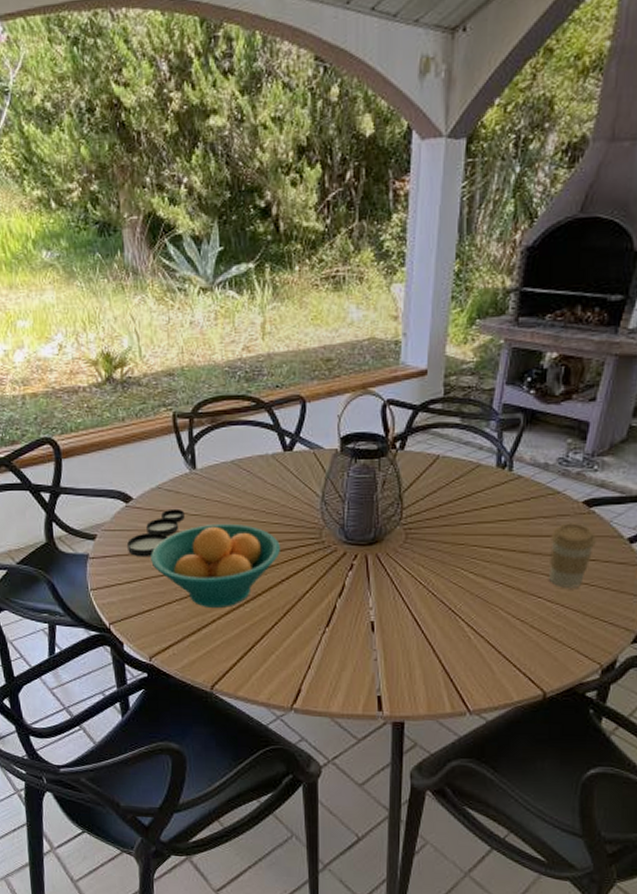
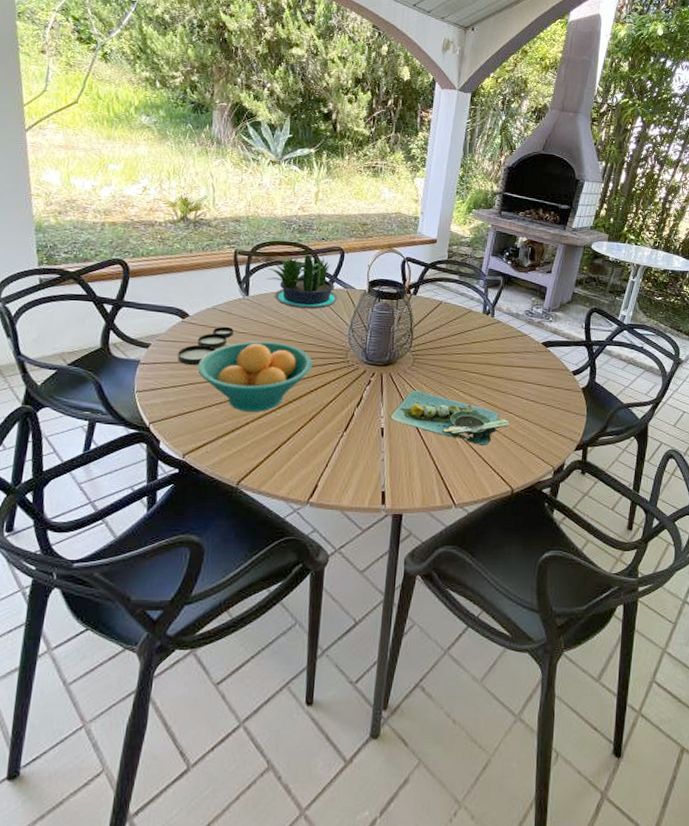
potted plant: none [214,409,304,480] -> present [266,254,339,309]
platter: none [380,573,538,640] -> present [390,390,509,446]
coffee cup: present [549,523,596,588] -> none [518,357,551,407]

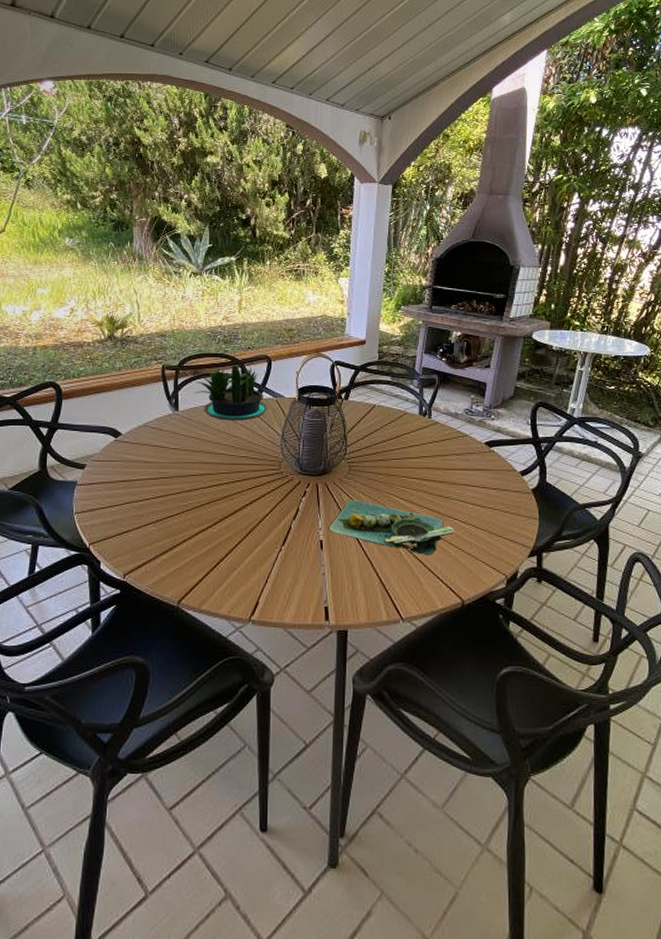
plate: present [178,326,234,366] -> none [113,443,166,485]
fruit bowl: present [197,341,312,413] -> none [133,456,246,530]

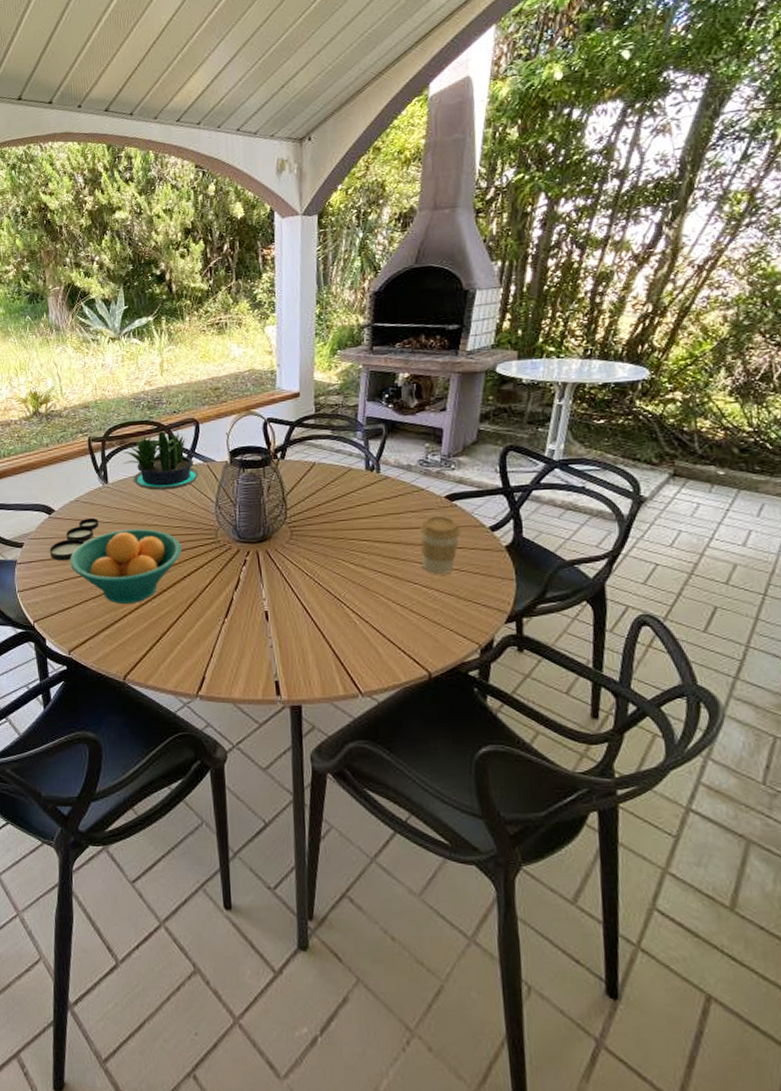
plate: none [113,443,166,485] -> present [50,517,99,561]
fruit bowl: none [133,456,246,530] -> present [70,528,182,605]
platter: present [328,499,455,555] -> none [273,566,416,624]
coffee cup: none [462,459,496,511] -> present [420,515,461,574]

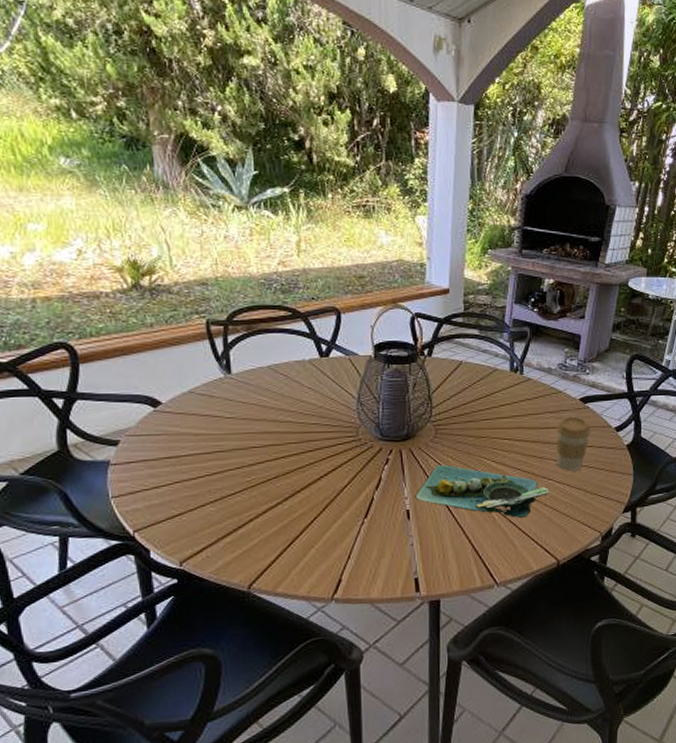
plate: present [50,517,99,561] -> none [155,412,219,462]
fruit bowl: present [70,528,182,605] -> none [182,425,318,508]
potted plant: present [122,431,200,491] -> none [249,318,340,384]
platter: none [273,566,416,624] -> present [415,464,550,518]

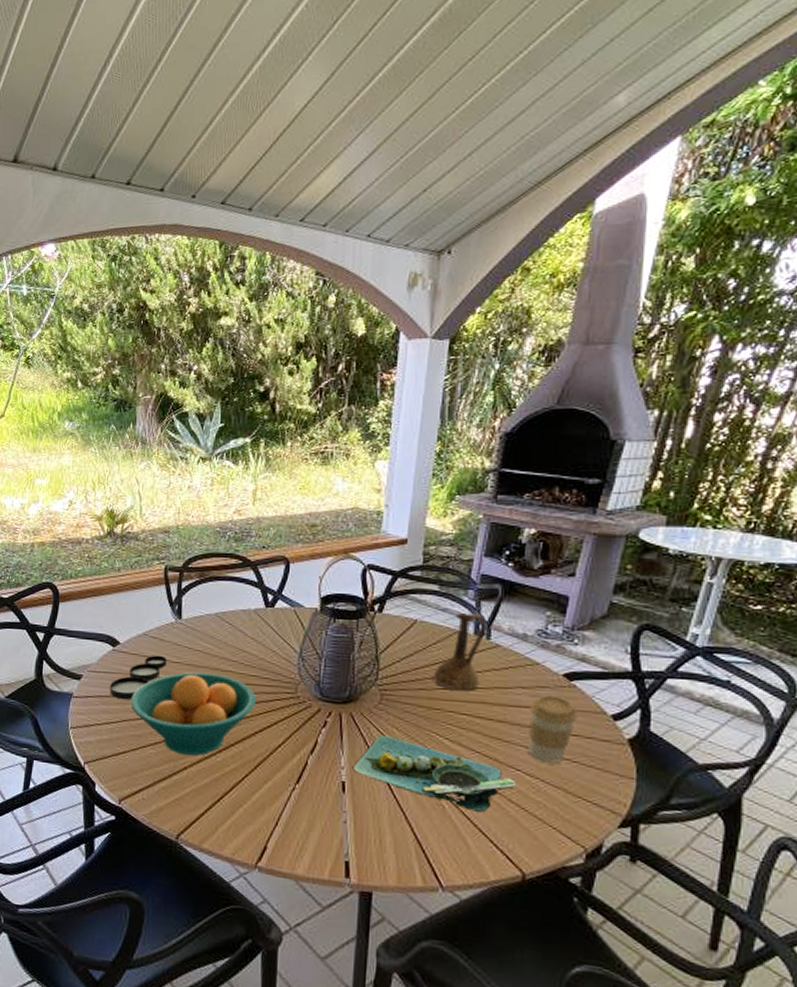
plate: none [155,412,219,462] -> present [110,655,167,700]
fruit bowl: none [182,425,318,508] -> present [130,672,256,756]
pitcher: none [479,353,520,420] -> present [433,613,487,691]

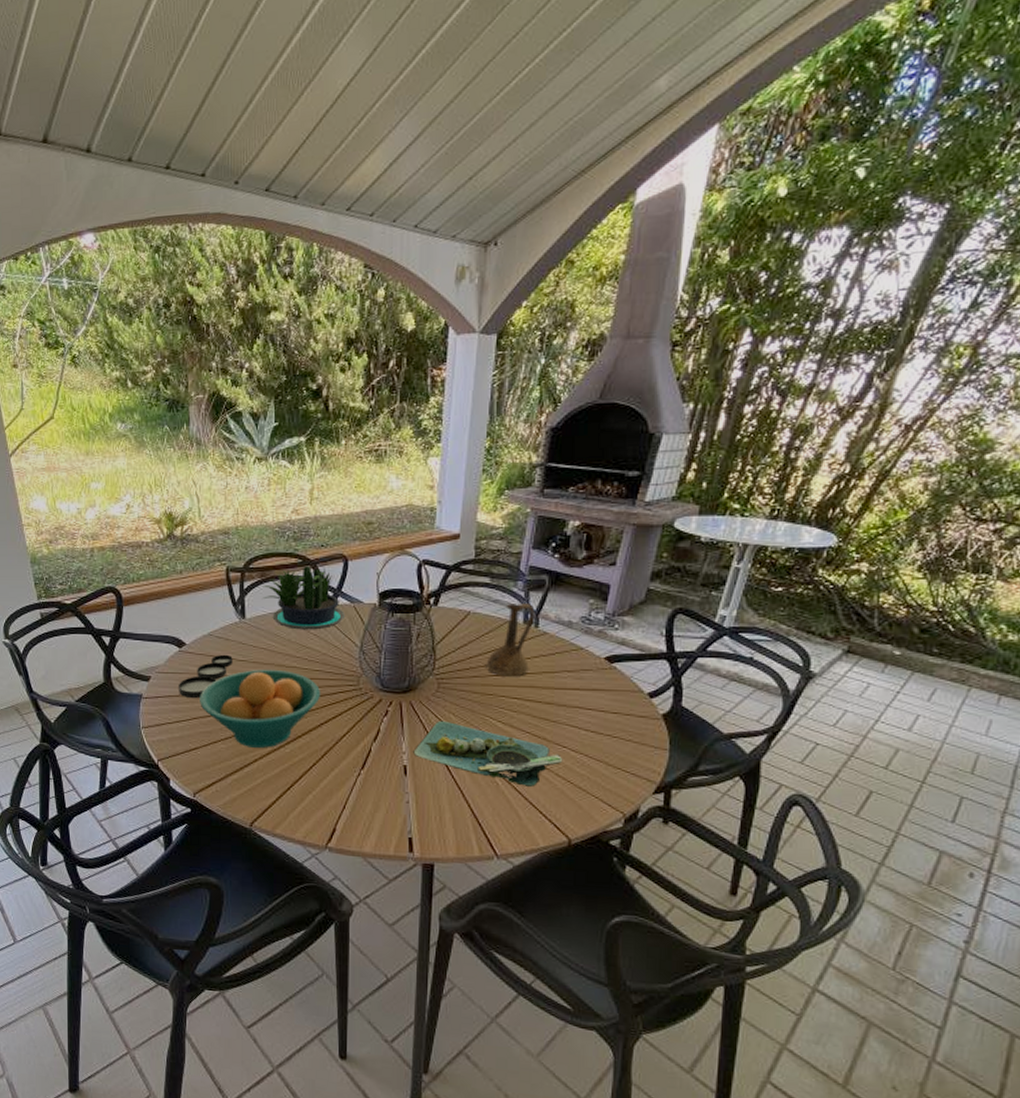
potted plant: none [200,567,284,634] -> present [263,566,345,630]
coffee cup: present [528,695,578,763] -> none [573,677,618,739]

